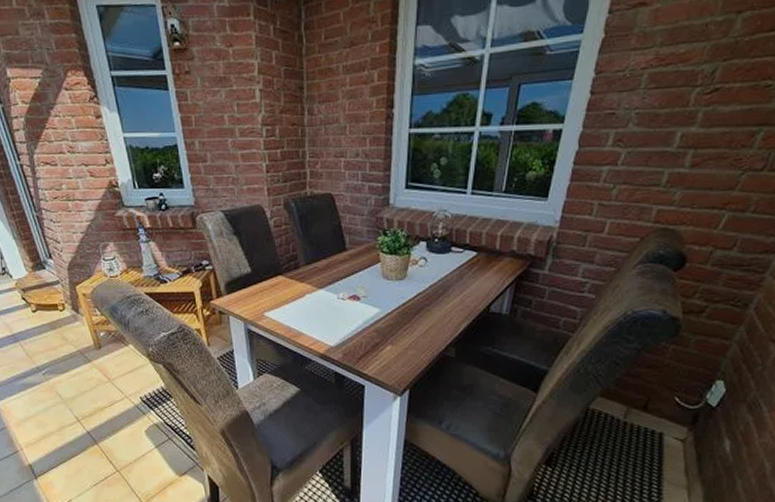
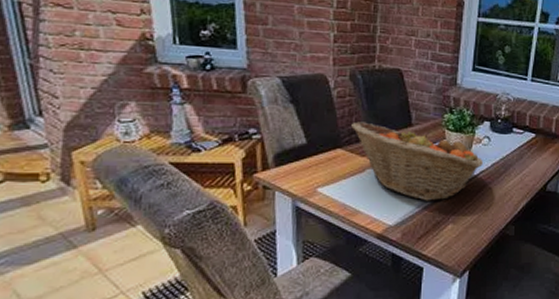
fruit basket: none [289,249,421,324] -> present [351,122,484,201]

